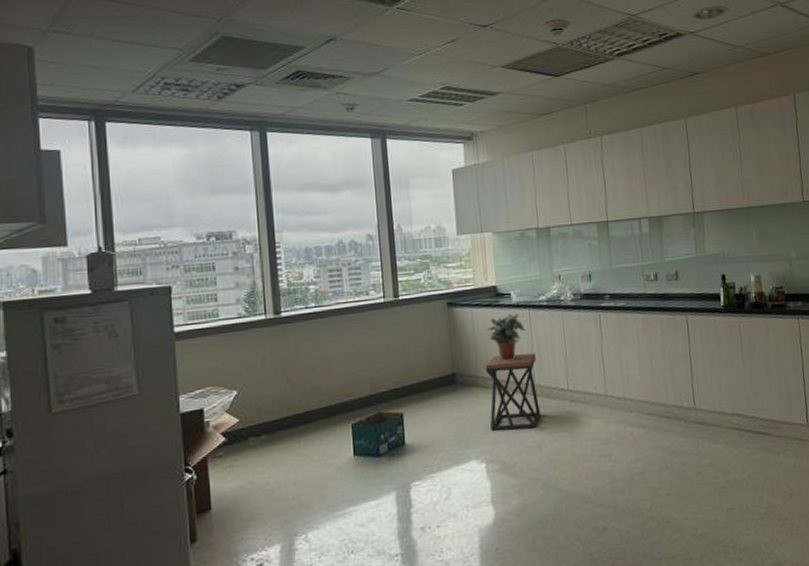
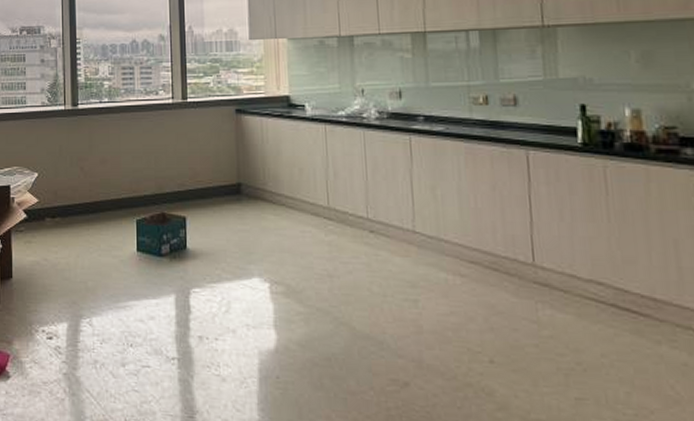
stool: present [485,353,540,431] -> none [273,171,333,255]
potted plant: present [486,313,526,361] -> none [276,127,321,177]

